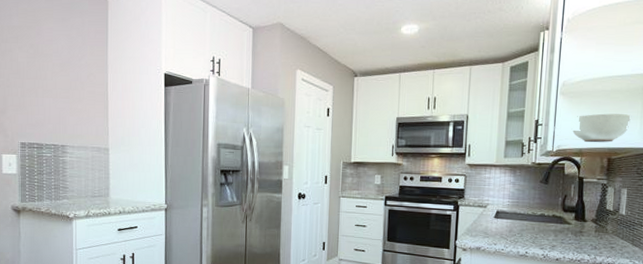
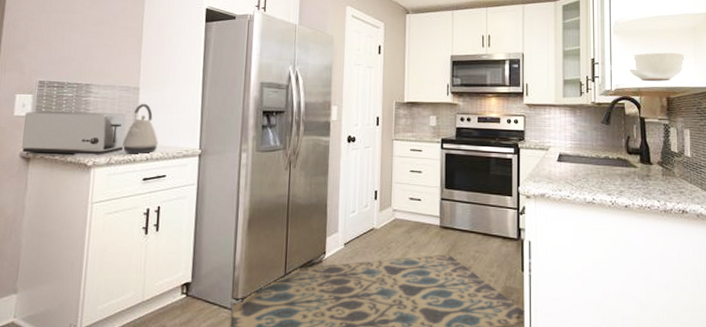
toaster: none [11,169,100,209] -> present [22,110,127,155]
kettle: none [97,162,130,208] -> present [122,103,159,155]

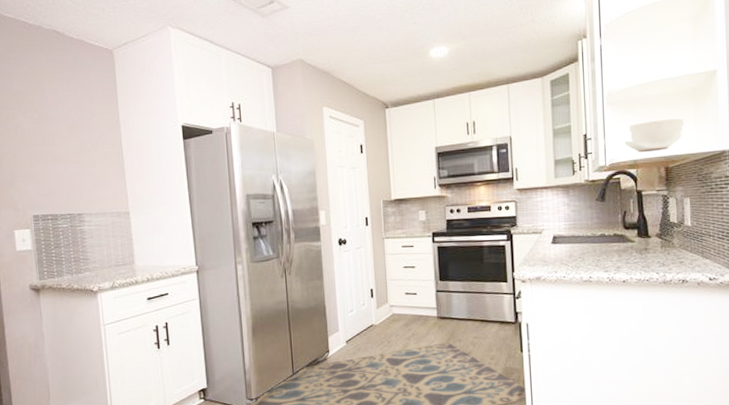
toaster: present [22,110,127,155] -> none [26,238,125,285]
kettle: present [122,103,159,155] -> none [122,226,157,277]

